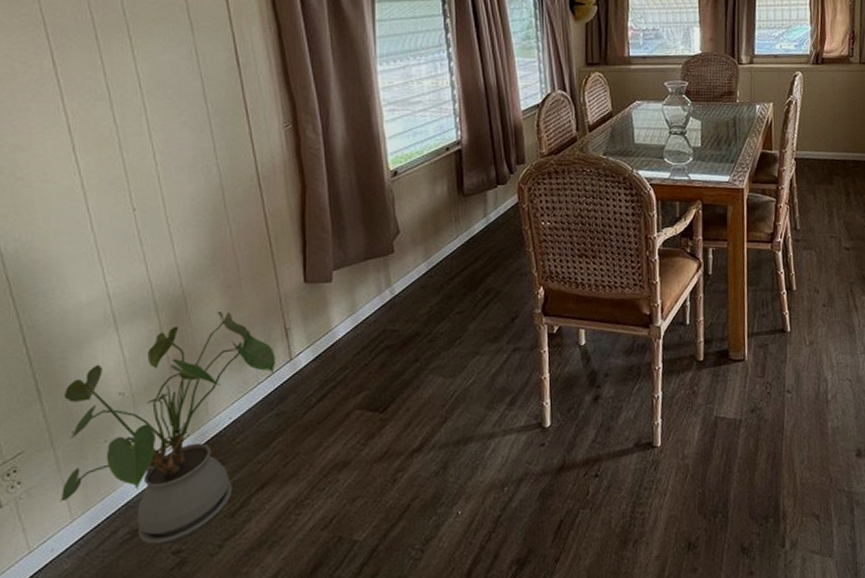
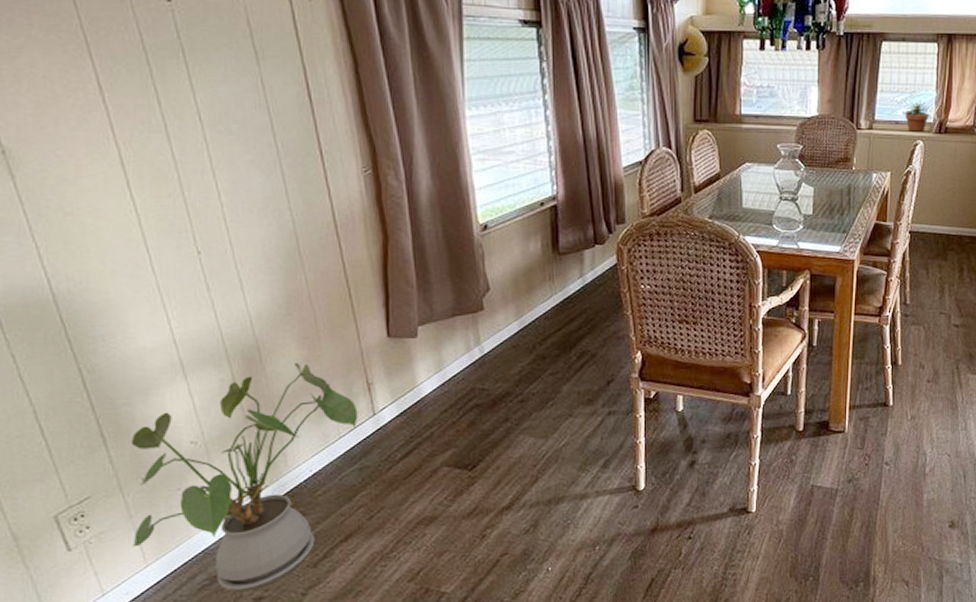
potted plant: none [780,34,808,64] -> present [902,100,932,132]

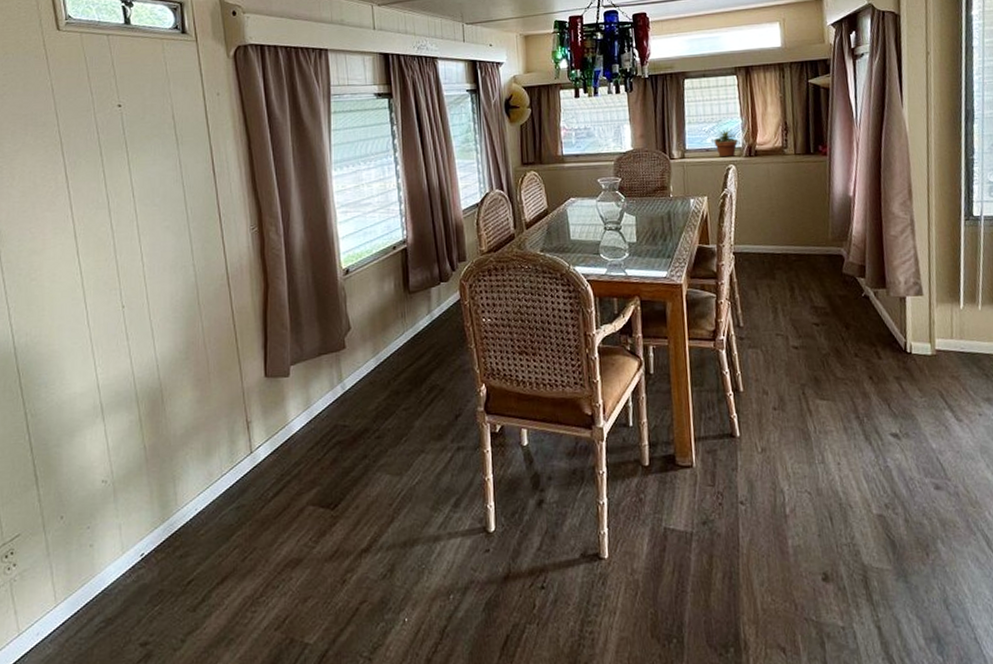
house plant: present [130,363,358,592] -> none [47,404,238,636]

